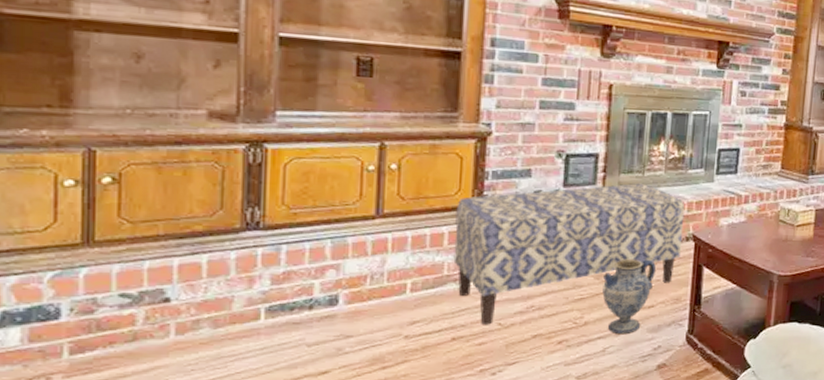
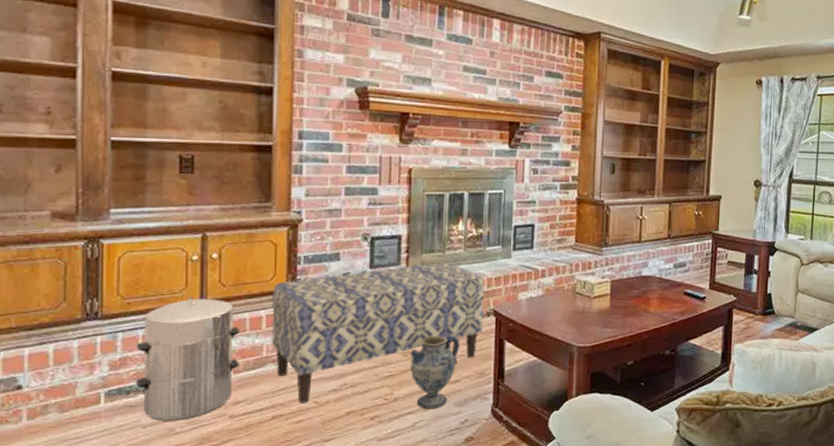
waste bin: none [300,208,419,340] -> present [135,295,240,421]

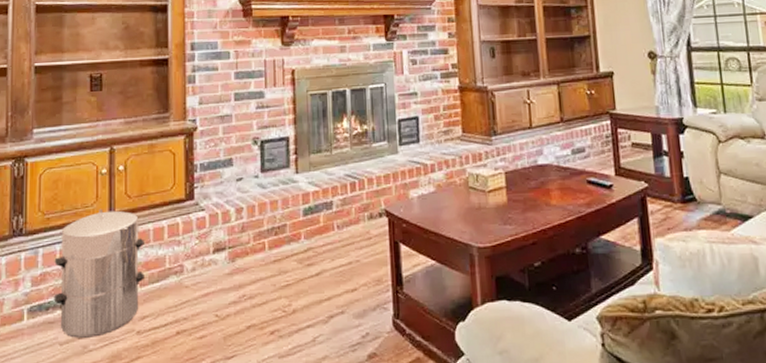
bench: present [271,261,485,403] -> none [173,161,377,317]
ceramic jug: present [410,335,459,410] -> none [306,239,354,322]

